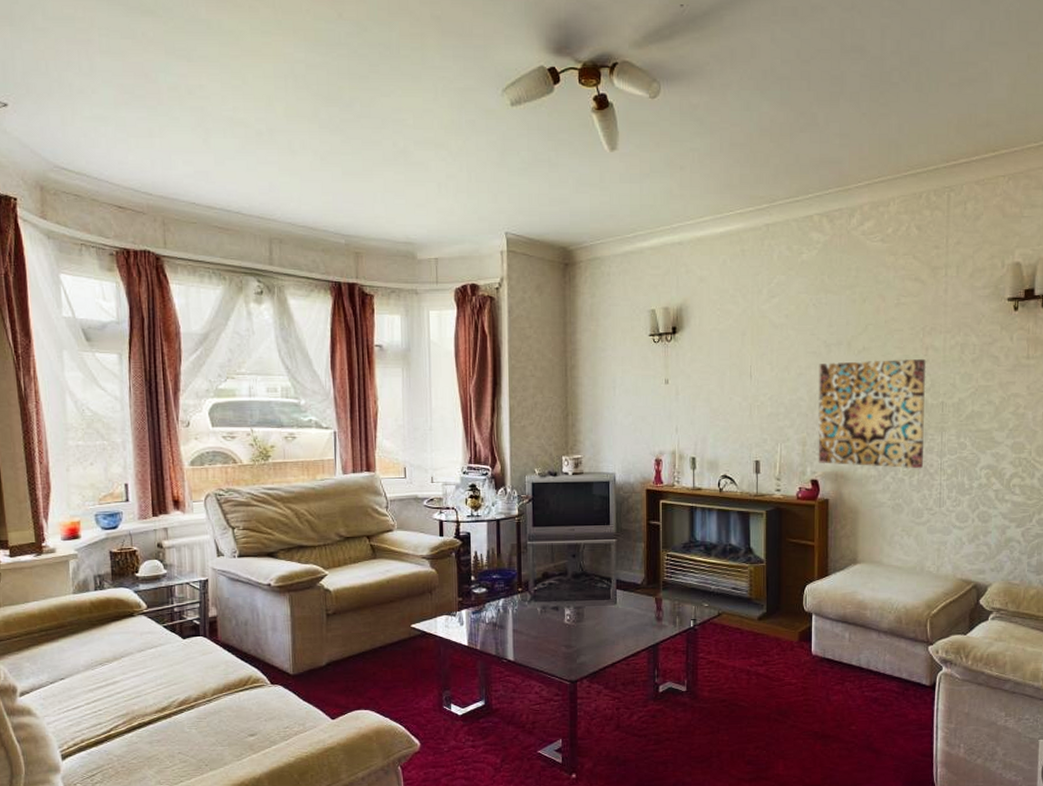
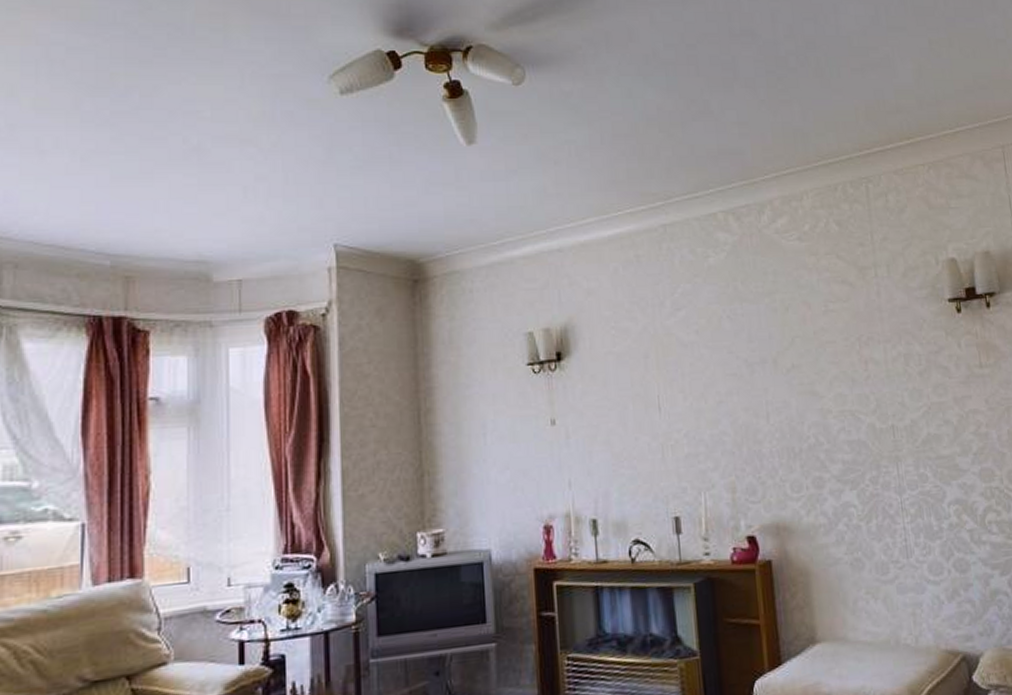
wall art: present [818,358,927,469] -> none [742,374,881,514]

